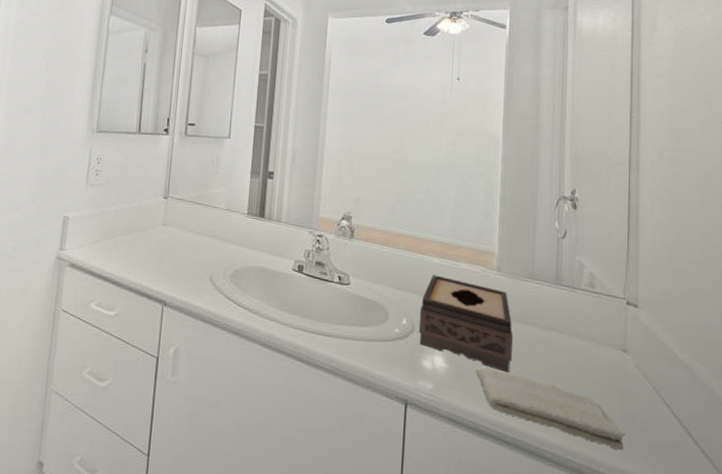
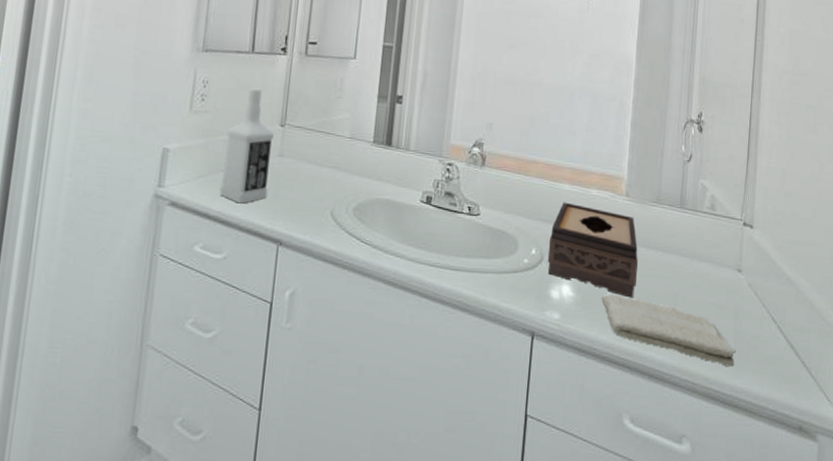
vodka: none [112,164,158,267] -> present [220,88,274,204]

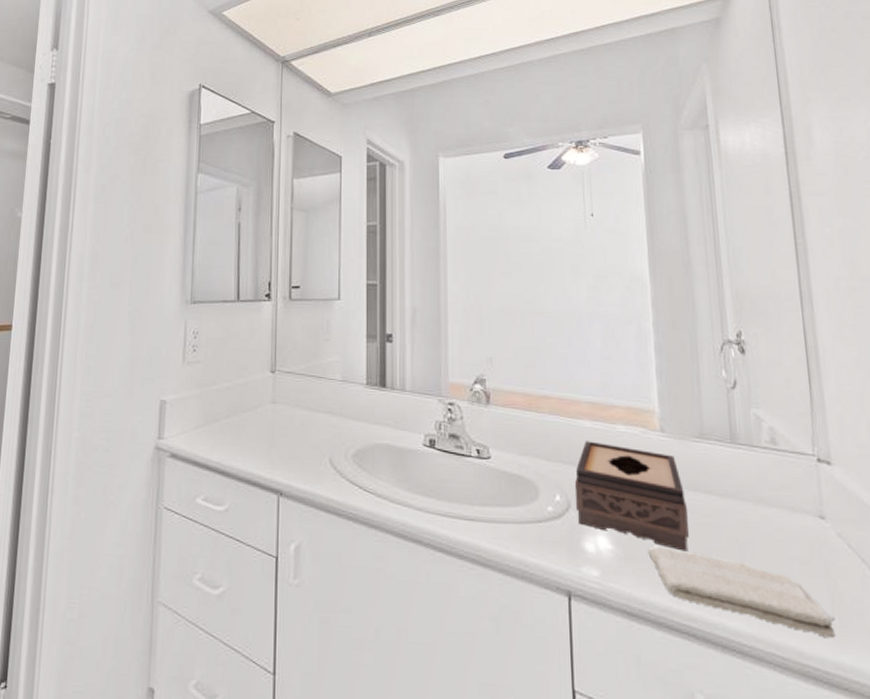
vodka: present [220,88,274,204] -> none [217,336,265,453]

